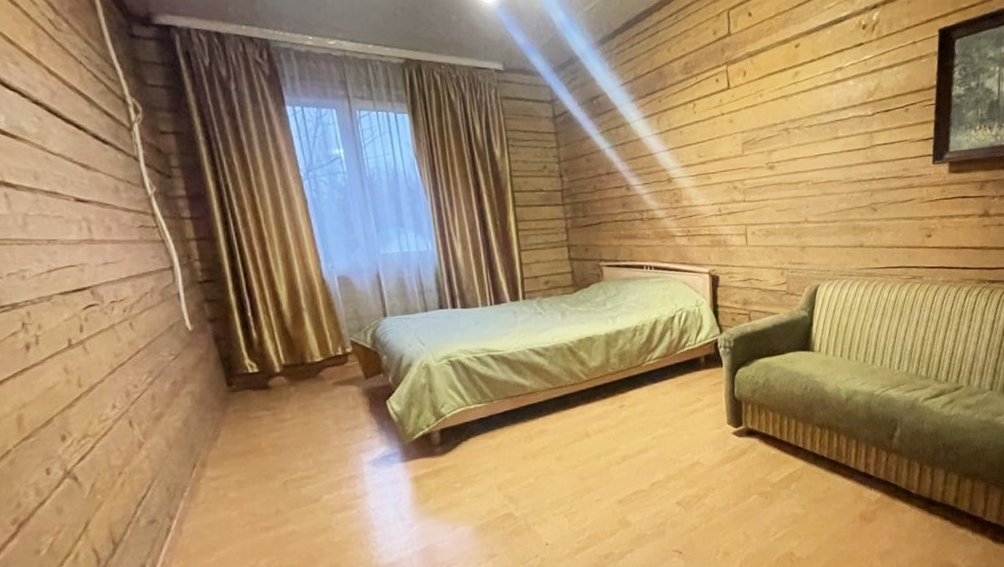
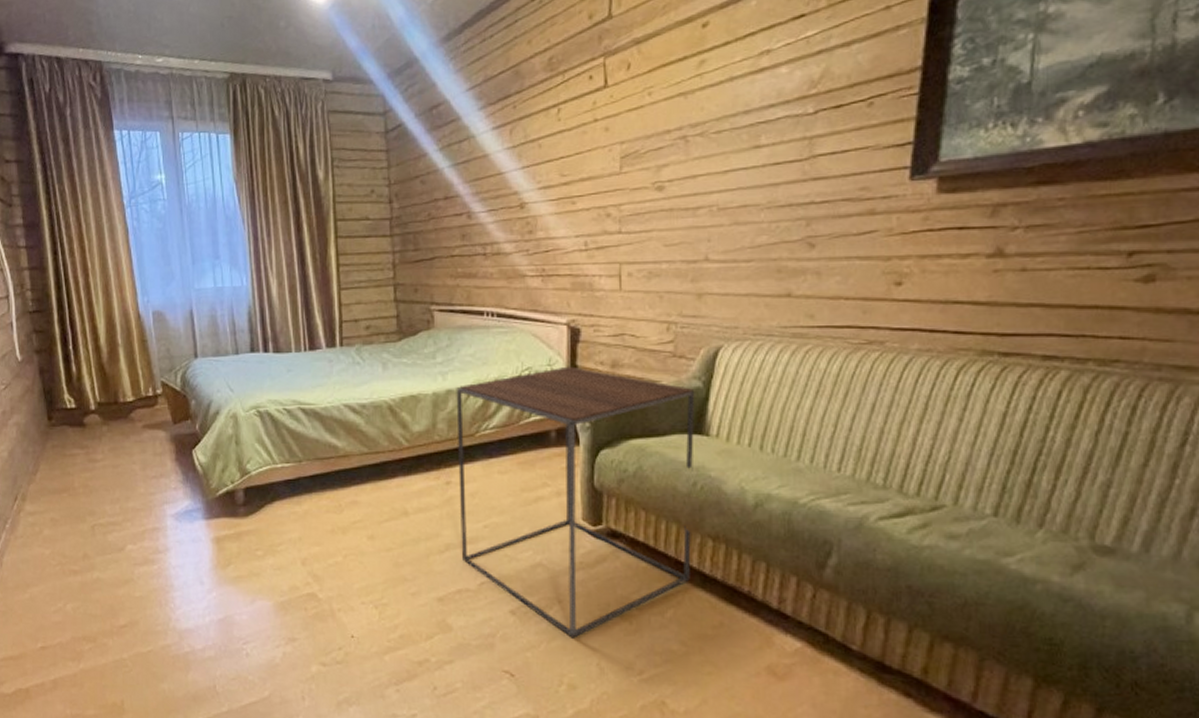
side table: none [624,305,806,516] -> present [456,366,695,638]

